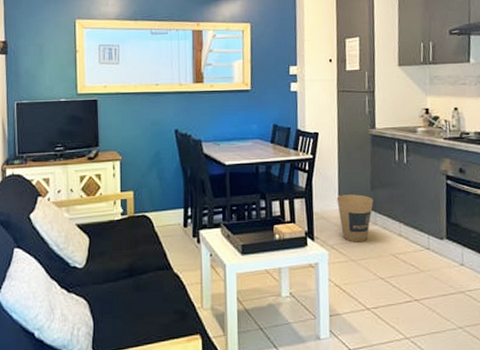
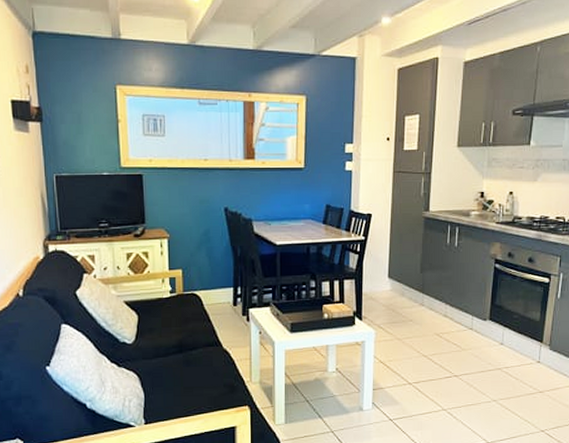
trash can: present [336,194,374,242] -> none [386,276,422,322]

